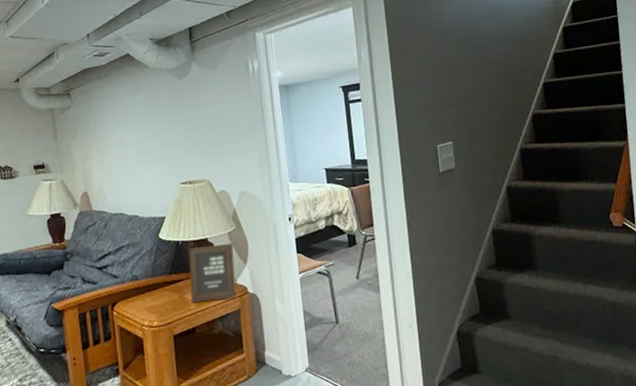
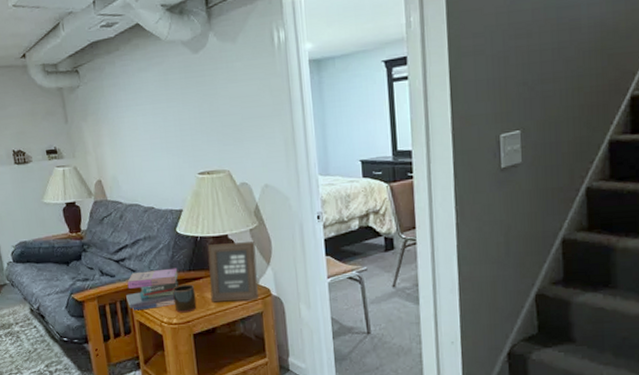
books: none [107,271,161,316] -> present [126,268,179,311]
mug: none [154,286,177,316] -> present [172,284,197,313]

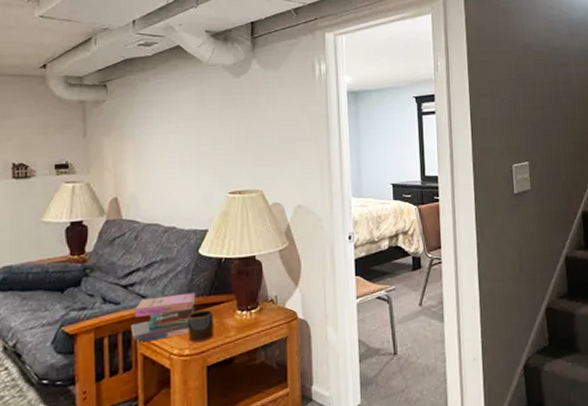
picture frame: present [207,241,259,302] -> none [231,262,285,329]

